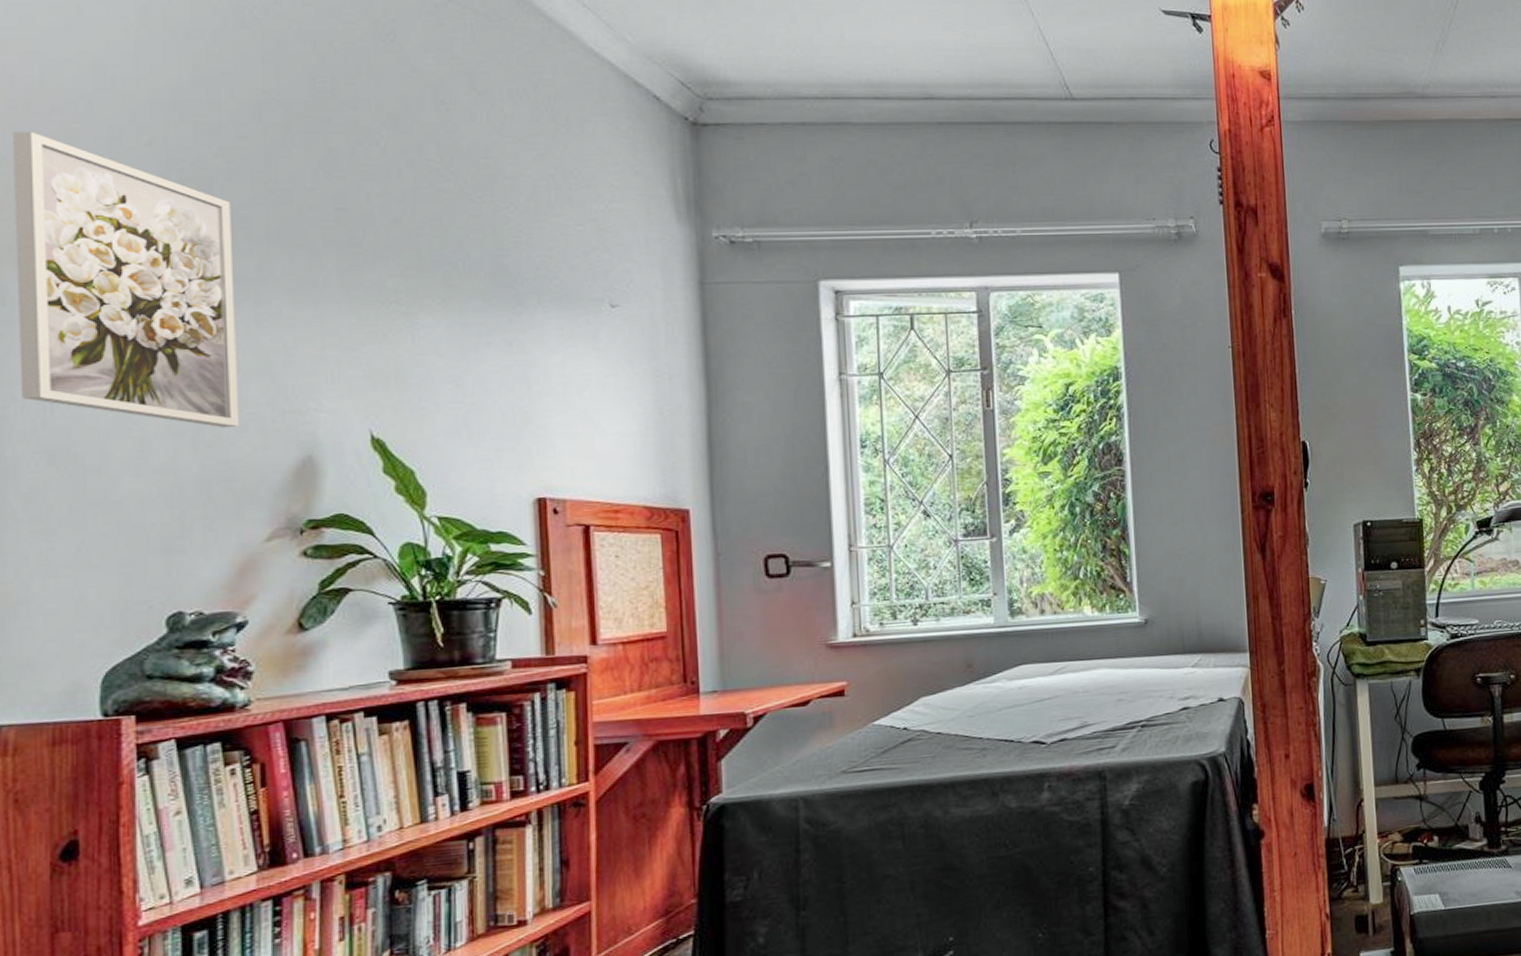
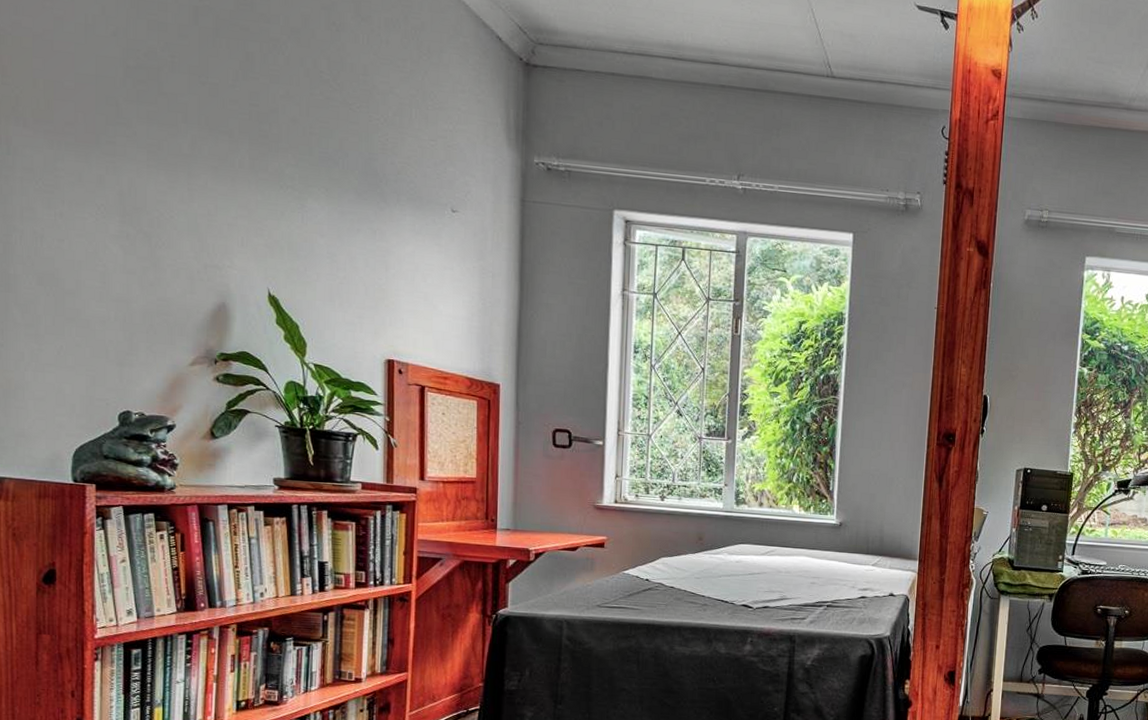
wall art: present [12,131,240,428] -> none [15,12,174,273]

